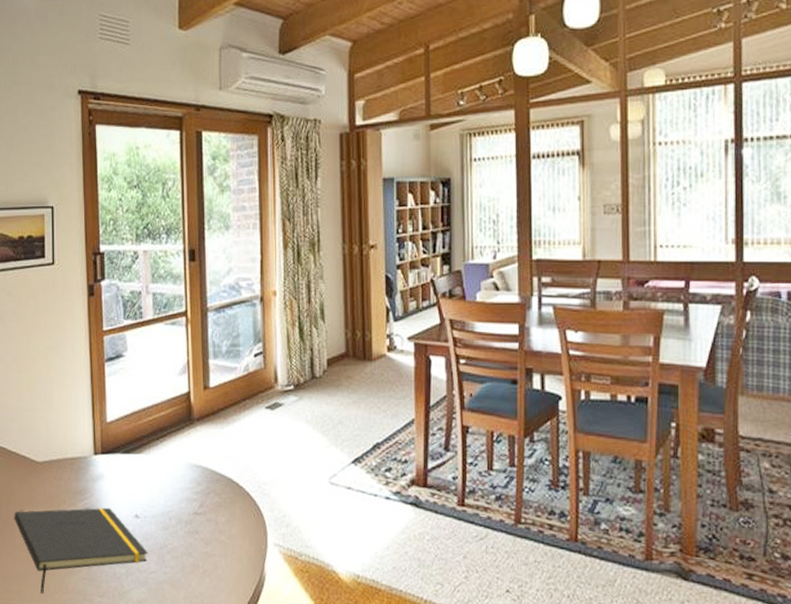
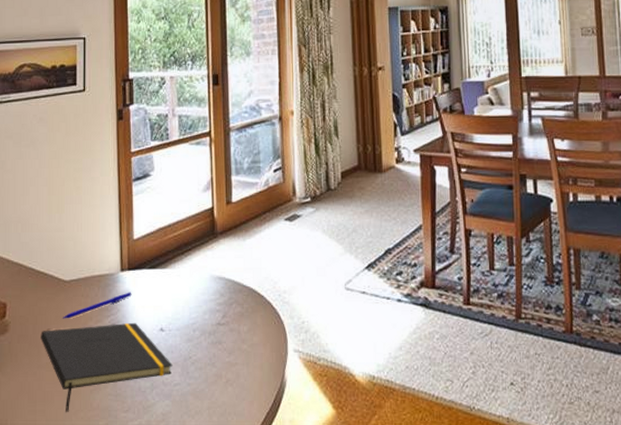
pen: none [36,476,106,501] -> present [63,292,132,319]

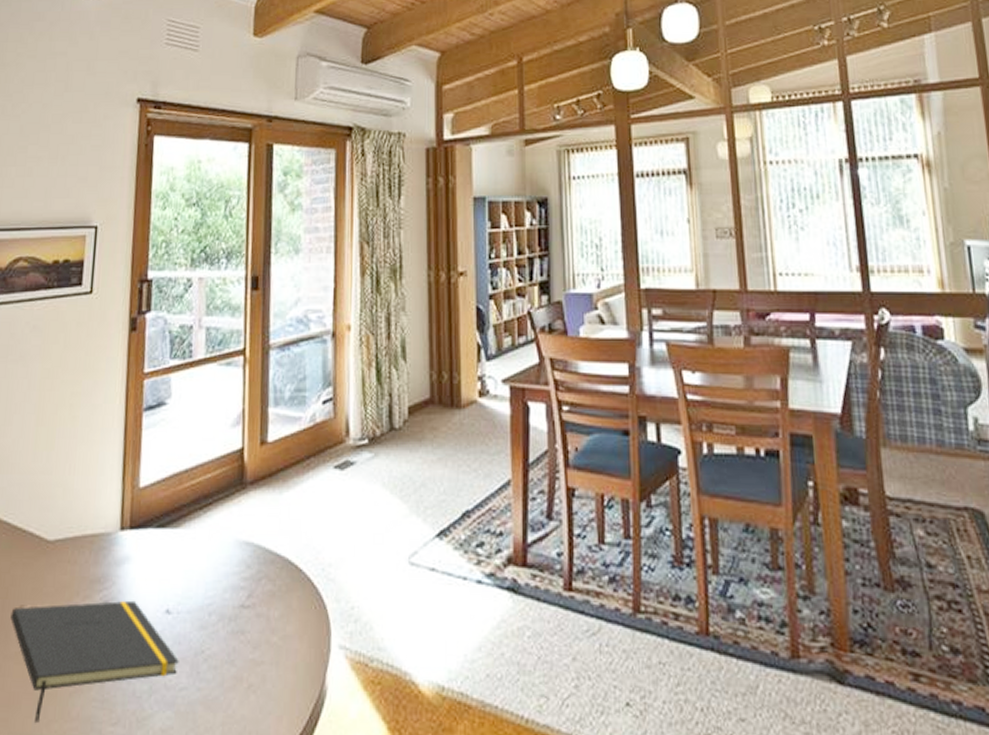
pen: present [63,292,132,319] -> none [41,558,133,593]

